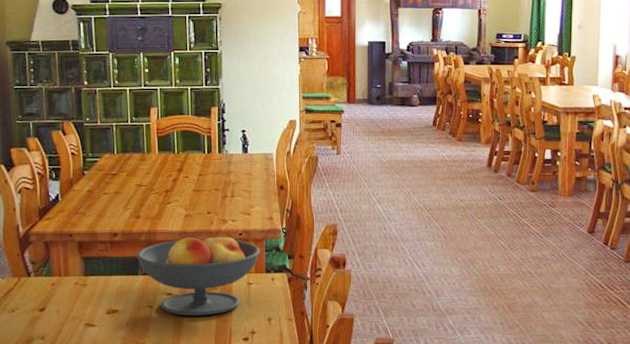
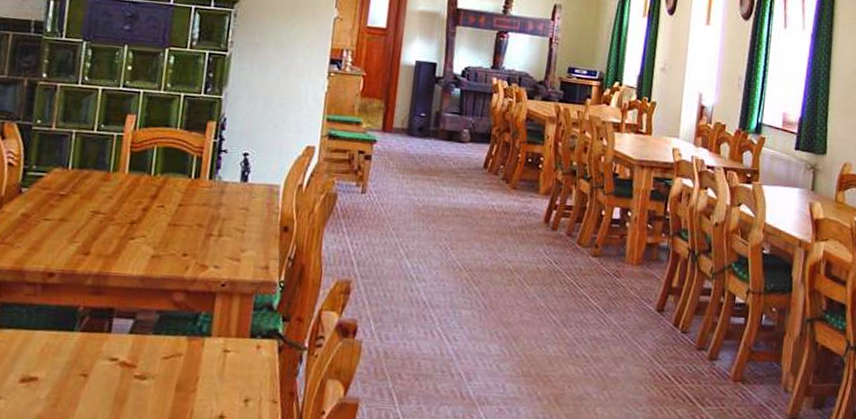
fruit bowl: present [136,232,260,316] -> none [76,280,247,391]

